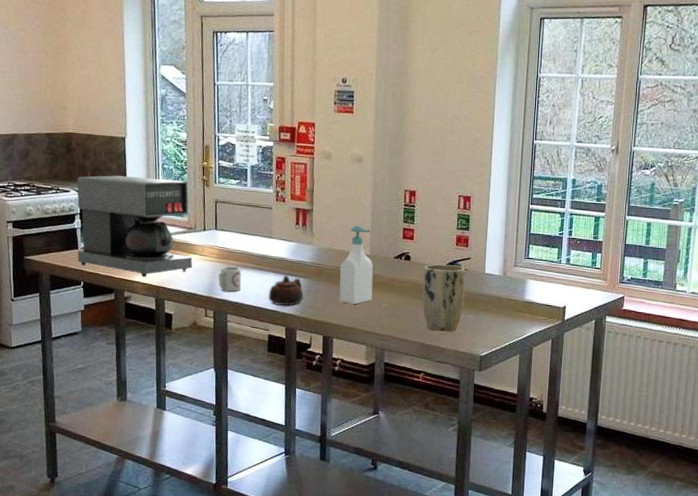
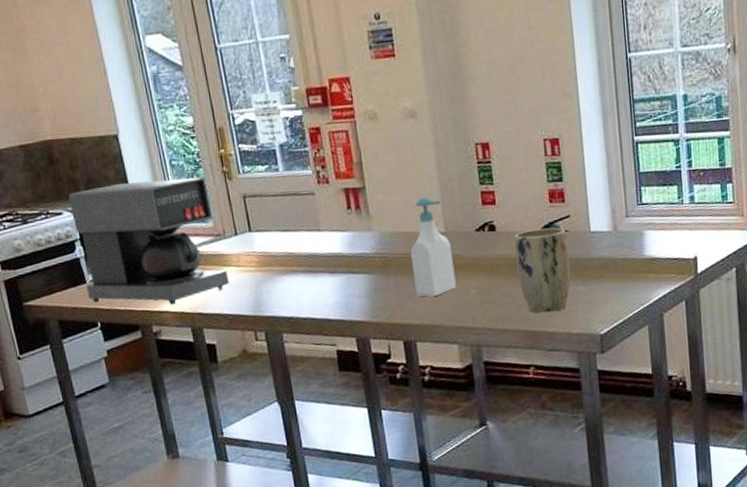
cup: present [218,266,242,292] -> none [263,273,294,306]
teapot: present [268,274,303,306] -> none [327,273,372,313]

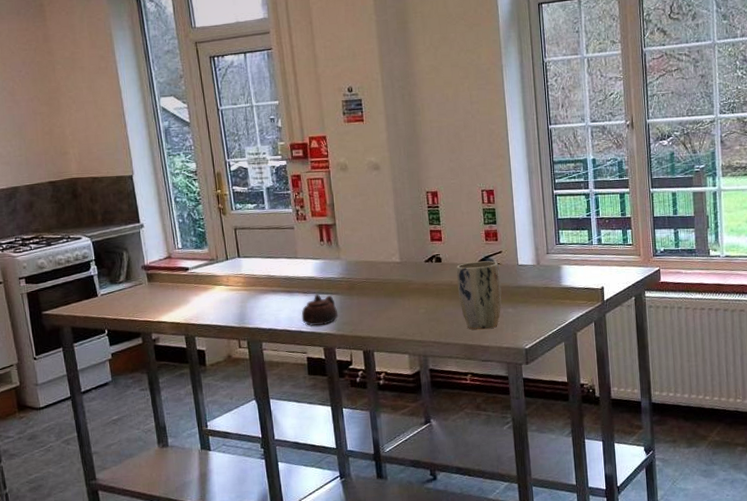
coffee maker: present [68,177,229,305] -> none [87,212,219,317]
teapot: none [327,273,372,313] -> present [301,293,338,326]
soap bottle: present [410,197,456,297] -> none [371,233,408,314]

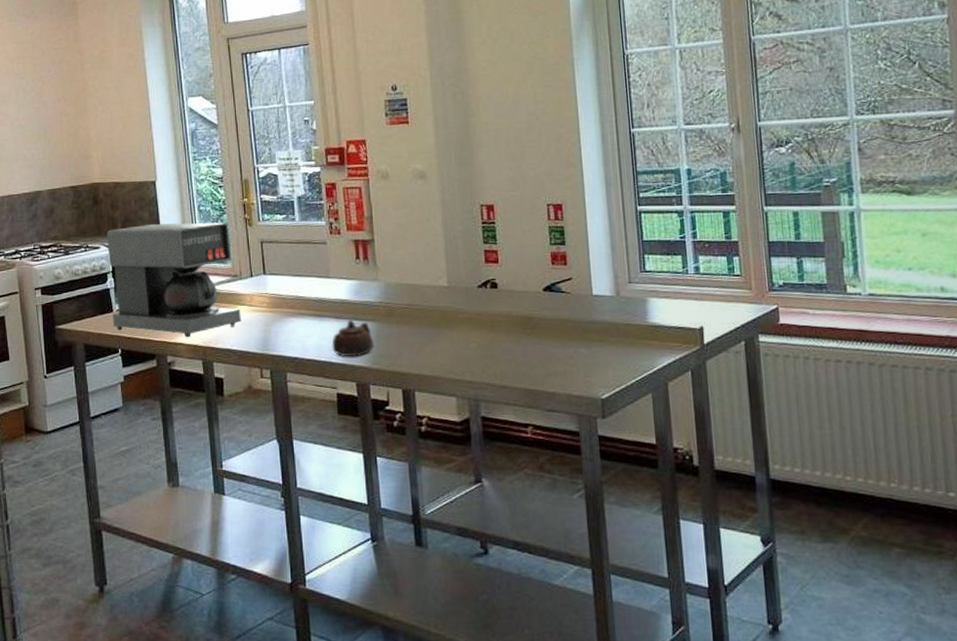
coffee maker: none [87,212,219,317] -> present [106,222,241,338]
plant pot: present [456,261,502,330] -> none [515,289,572,373]

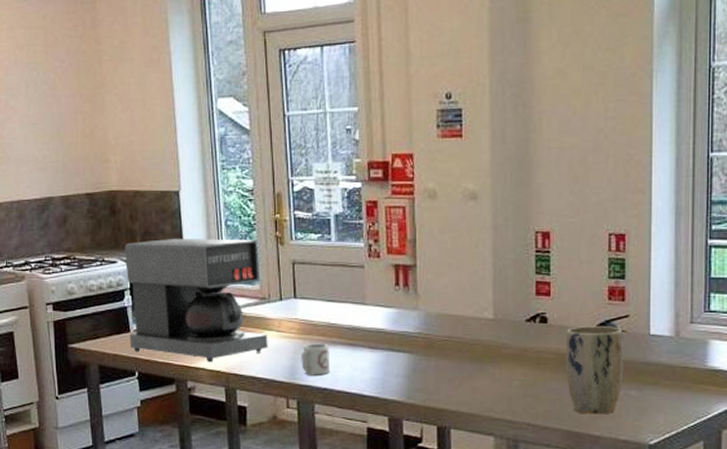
cup: none [272,315,300,346] -> present [301,343,331,375]
teapot: present [332,319,373,357] -> none [364,350,409,390]
plant pot: none [515,289,572,373] -> present [565,326,624,415]

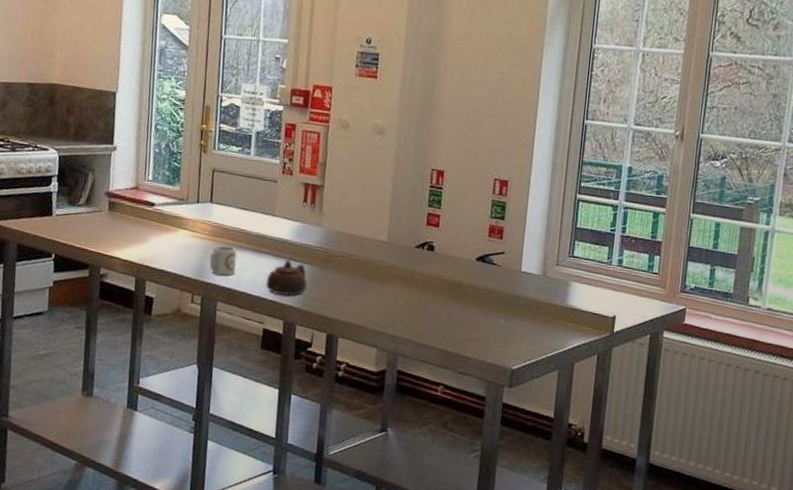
coffee maker: present [124,238,268,363] -> none [50,133,183,253]
teapot: none [364,350,409,390] -> present [265,259,307,296]
plant pot: present [565,326,624,415] -> none [445,257,499,339]

